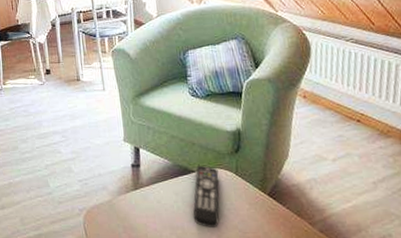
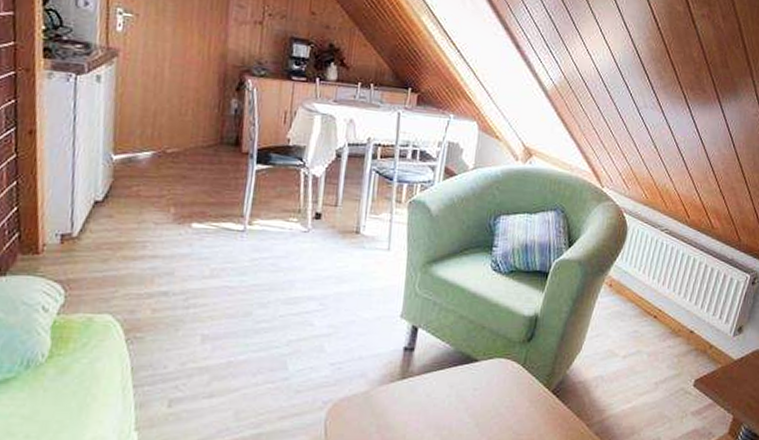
remote control: present [193,165,219,227] -> none [465,353,505,428]

